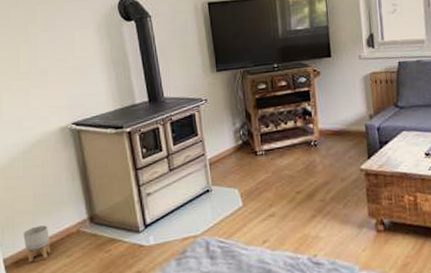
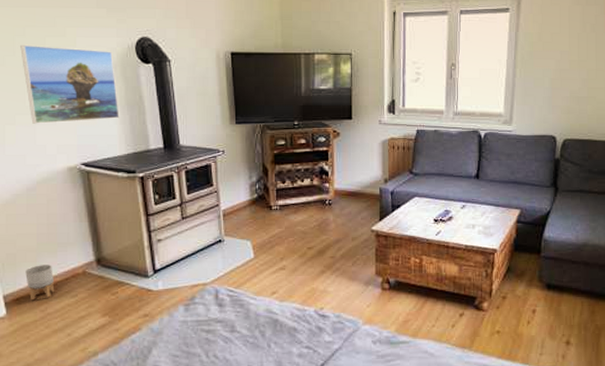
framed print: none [14,12,106,89] -> present [20,44,120,124]

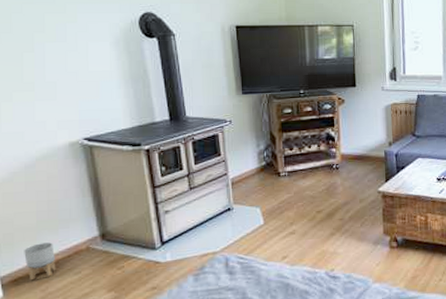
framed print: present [20,44,120,124] -> none [17,21,123,100]

